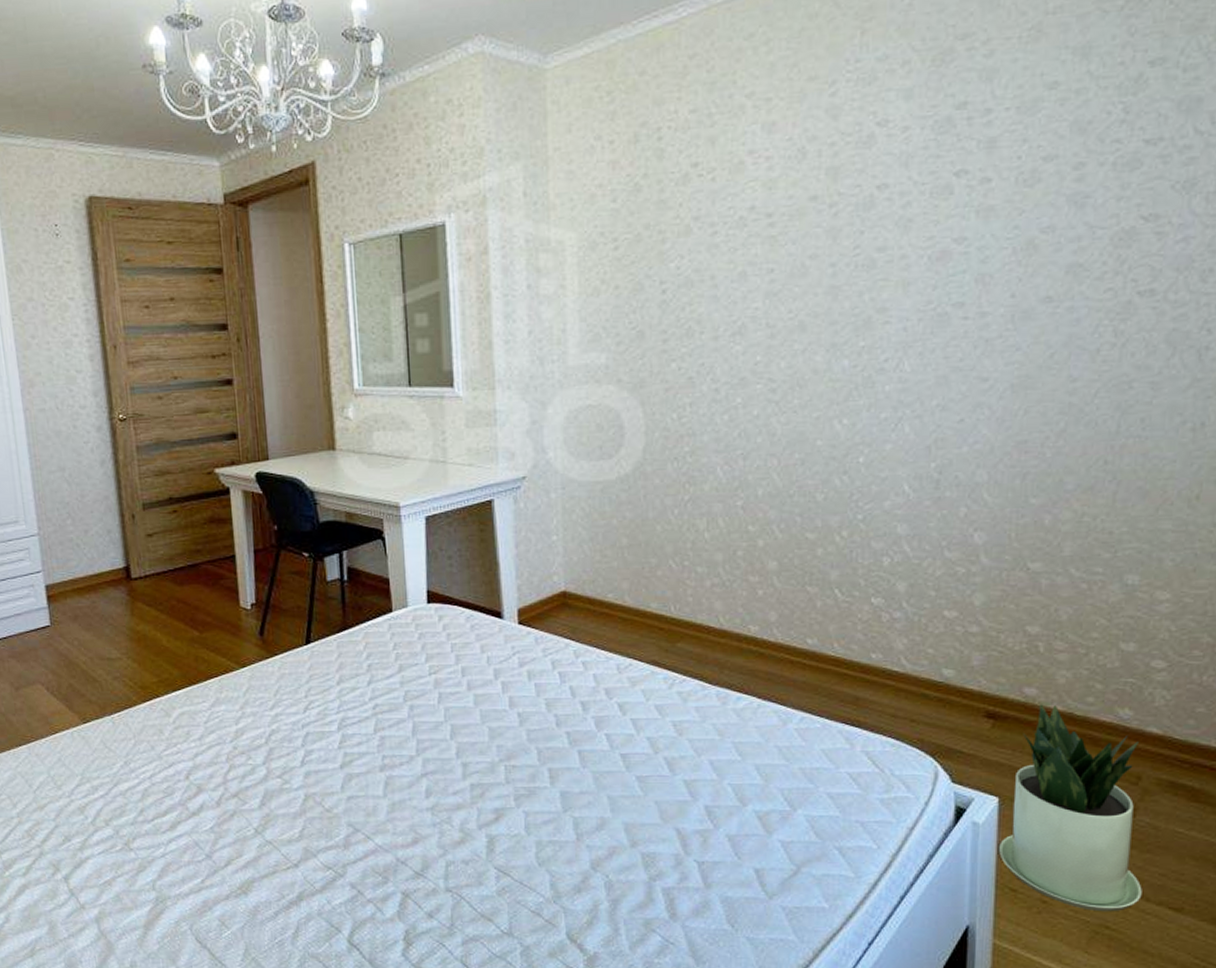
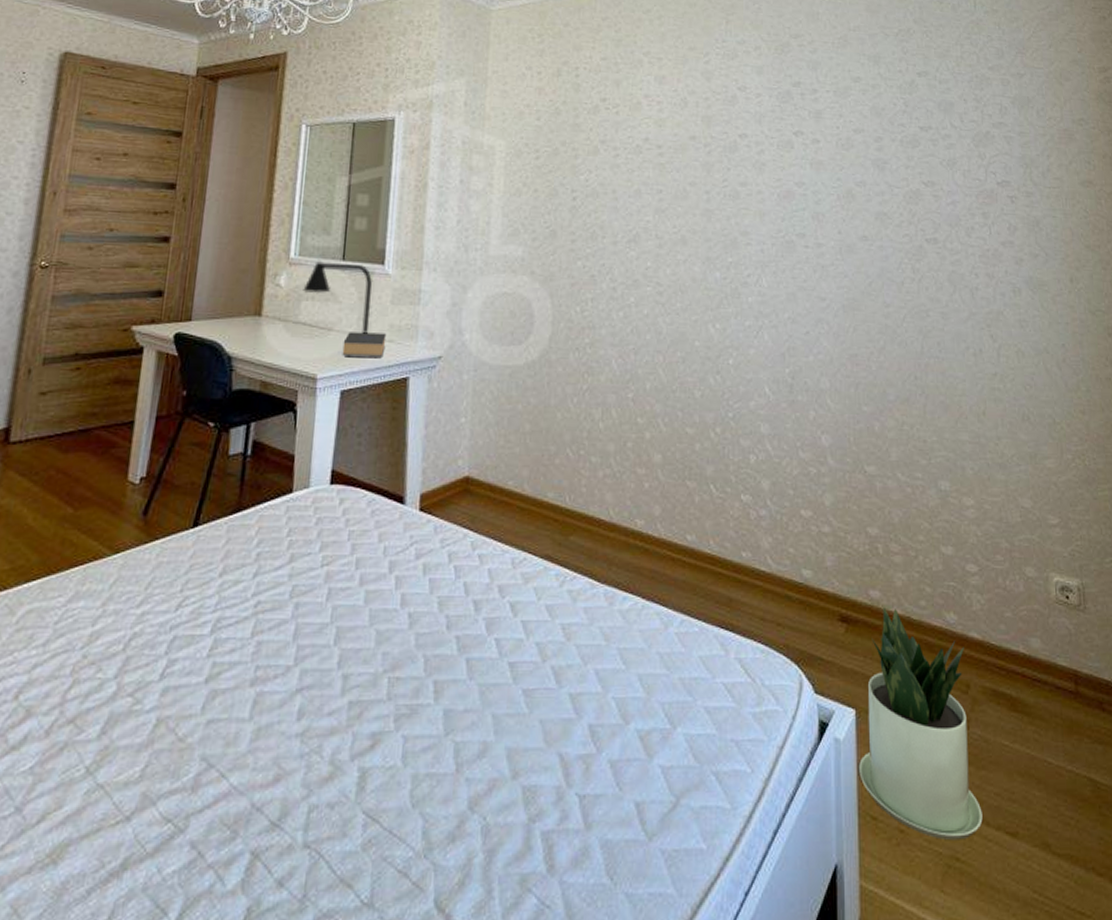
desk lamp: none [372,384,445,460] -> present [303,256,372,334]
book: none [421,457,466,484] -> present [342,332,387,359]

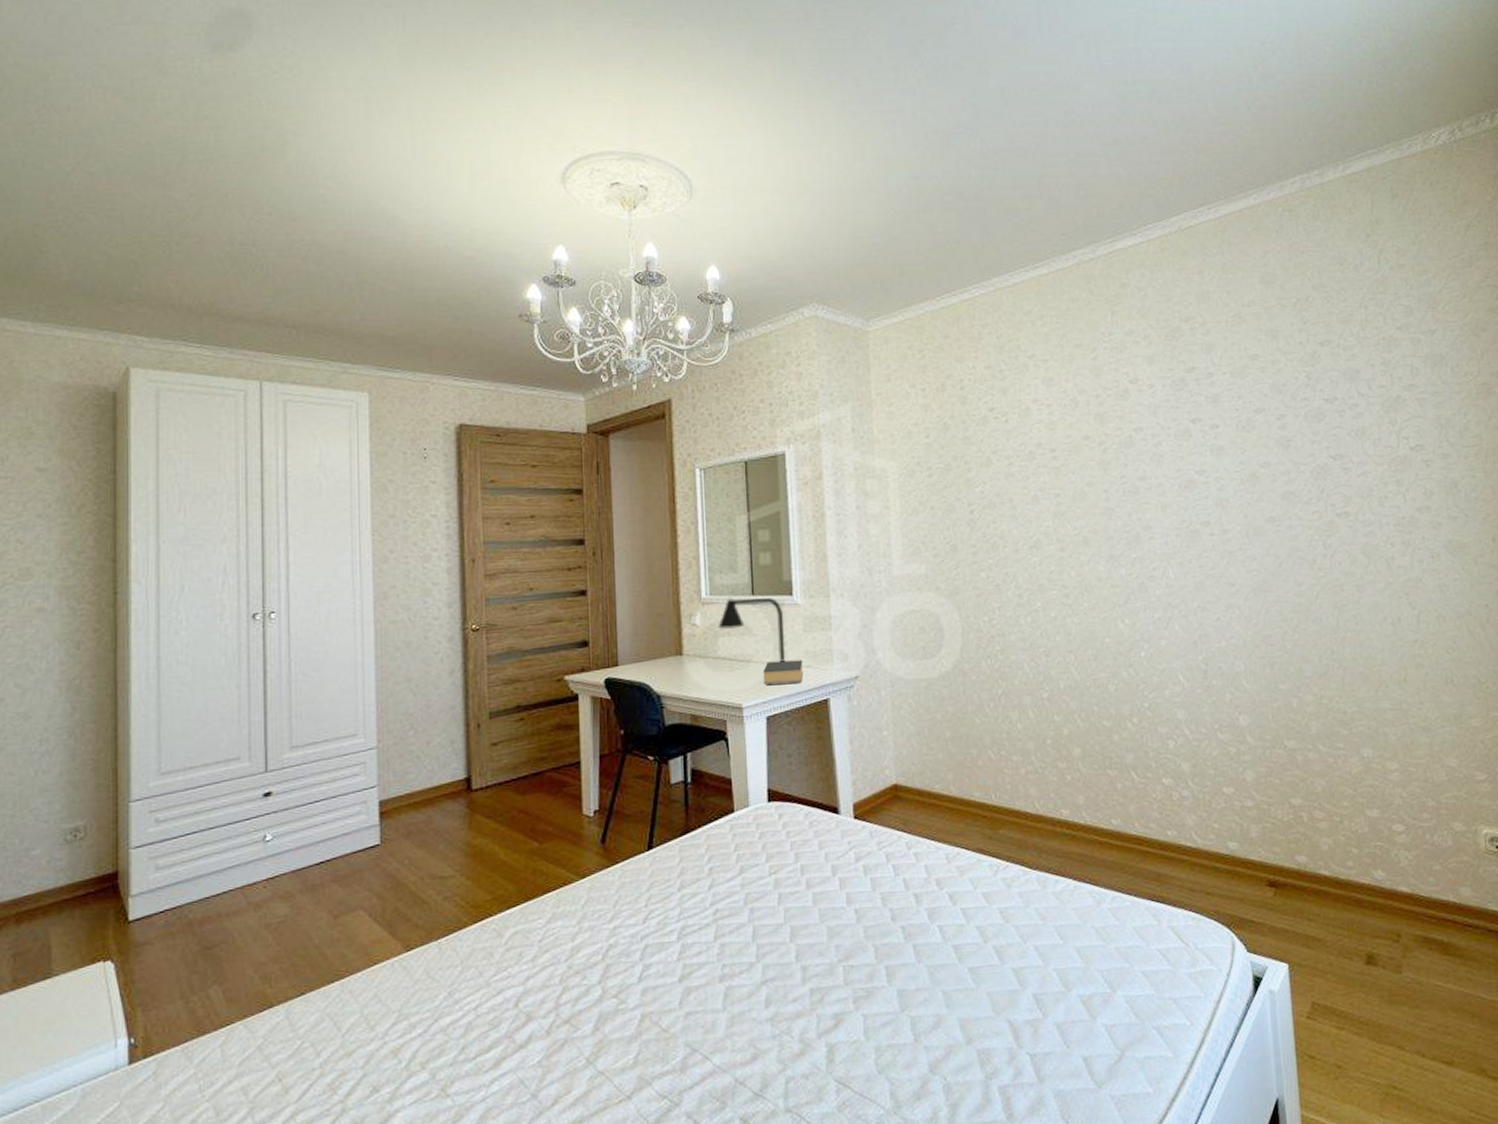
planter: present [858,607,983,841] -> none [1293,870,1418,1072]

